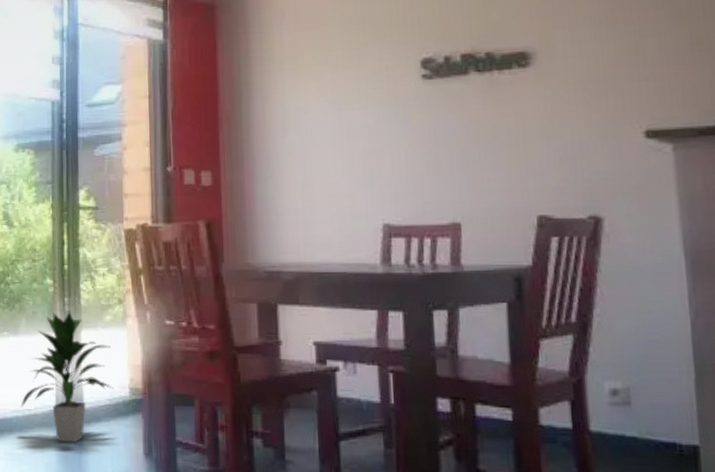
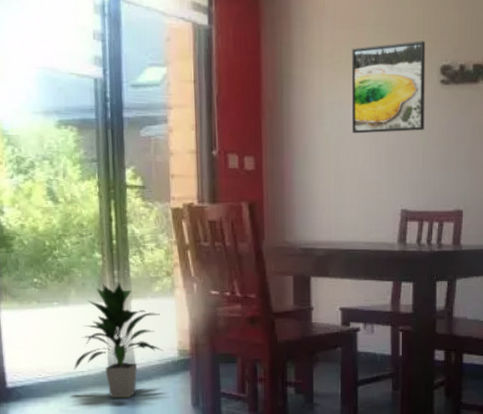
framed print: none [316,34,406,141] -> present [351,41,425,134]

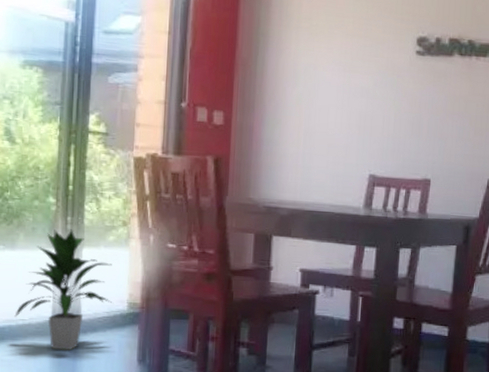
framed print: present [351,41,425,134] -> none [325,11,403,99]

